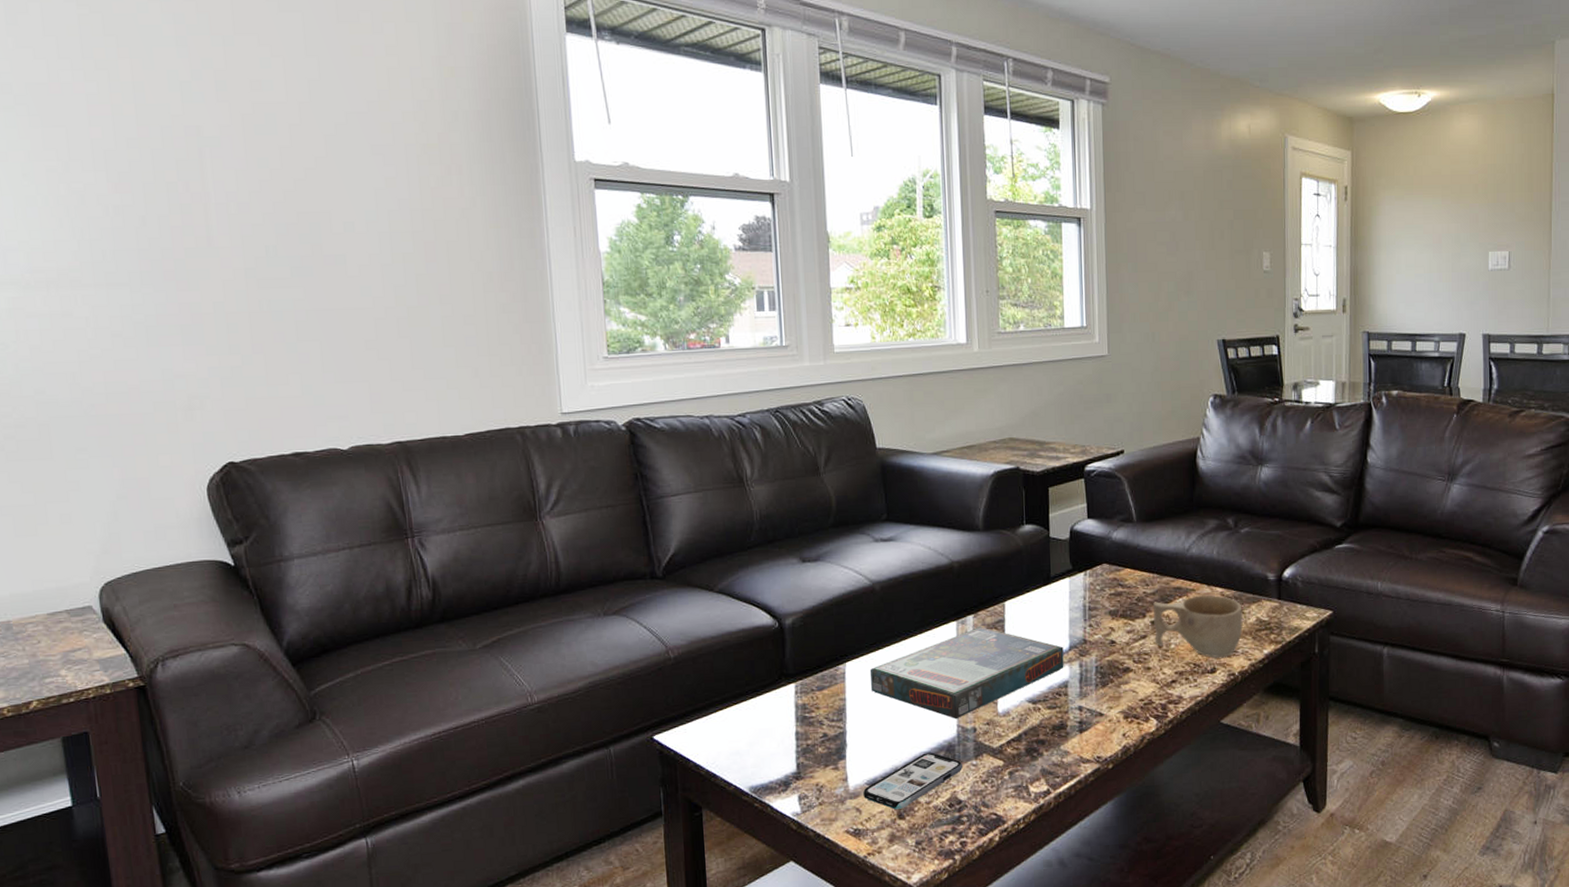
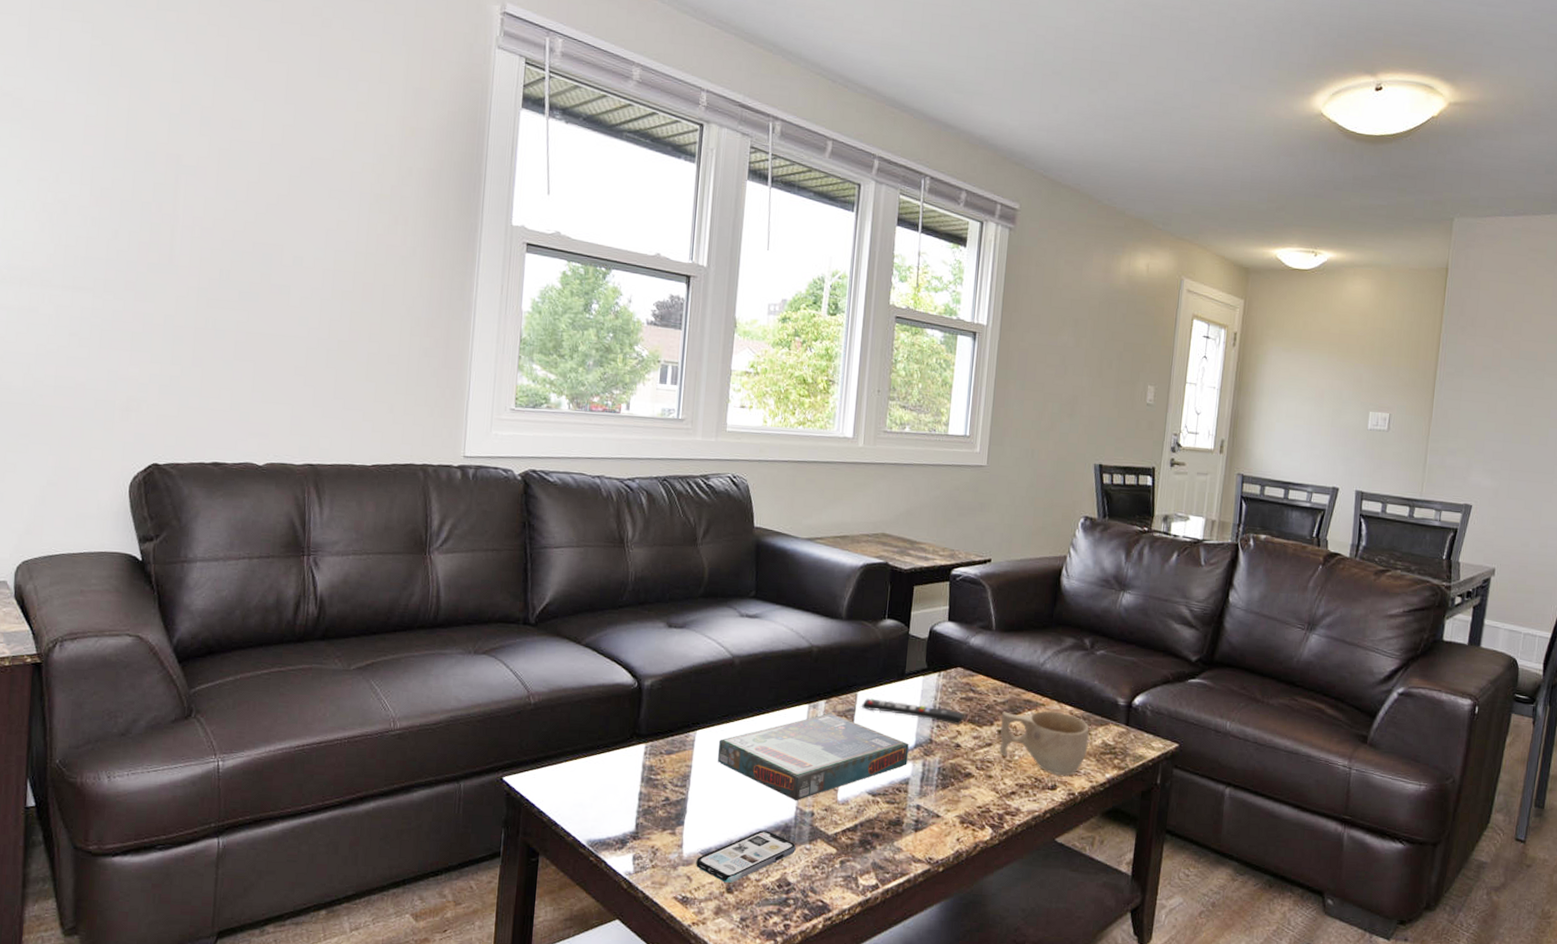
remote control: none [1011,606,1115,622] -> present [862,698,964,725]

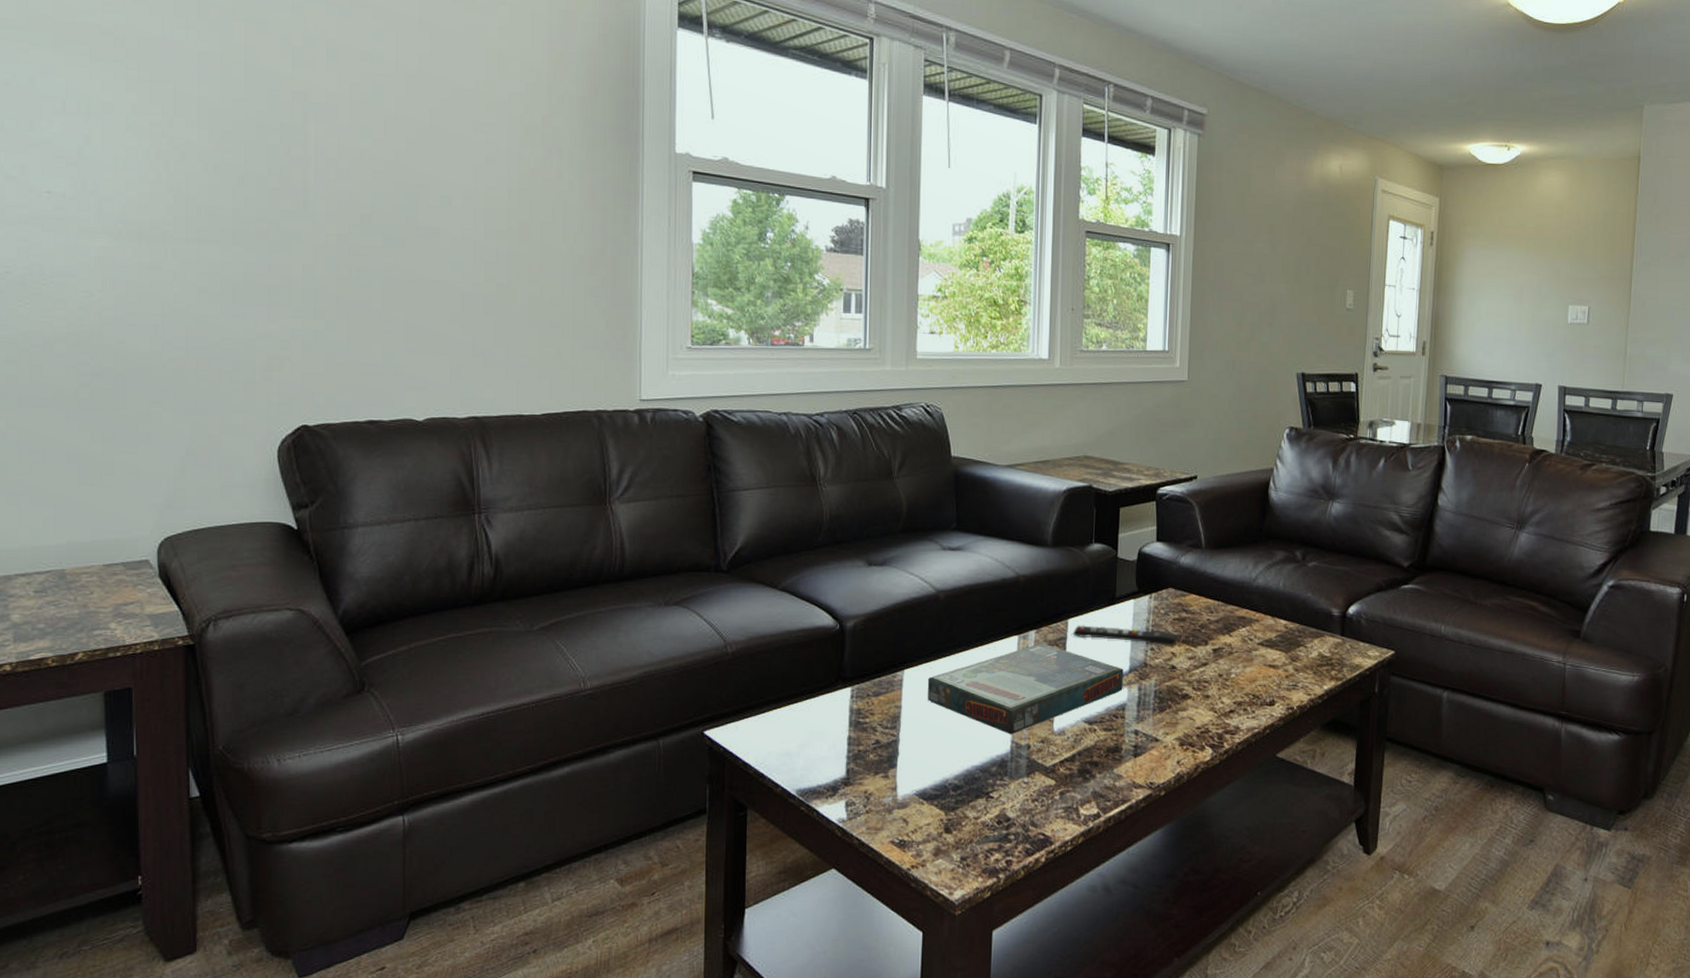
smartphone: present [696,830,797,883] -> none [911,767,1015,823]
cup: present [999,711,1090,776] -> none [1215,626,1306,691]

